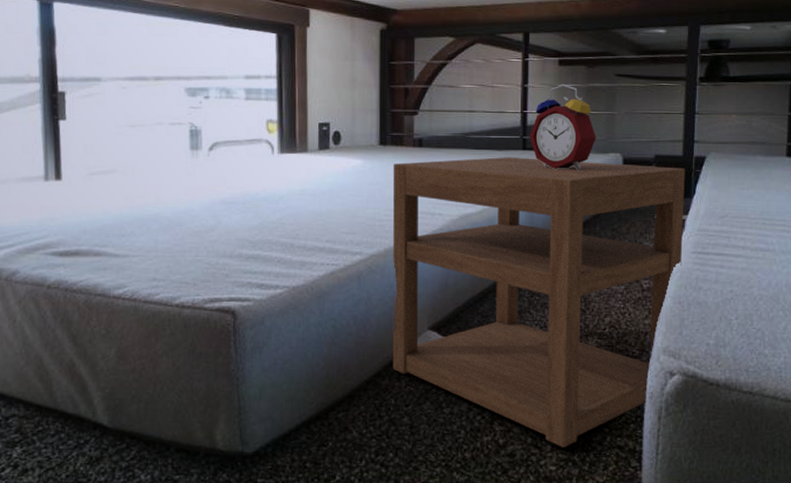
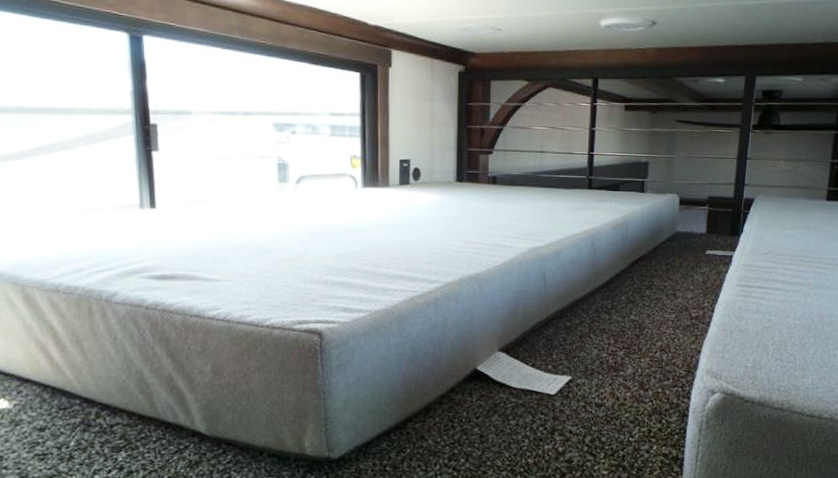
nightstand: present [392,157,686,448] -> none [465,195,735,455]
alarm clock: present [529,84,596,170] -> none [595,129,656,209]

